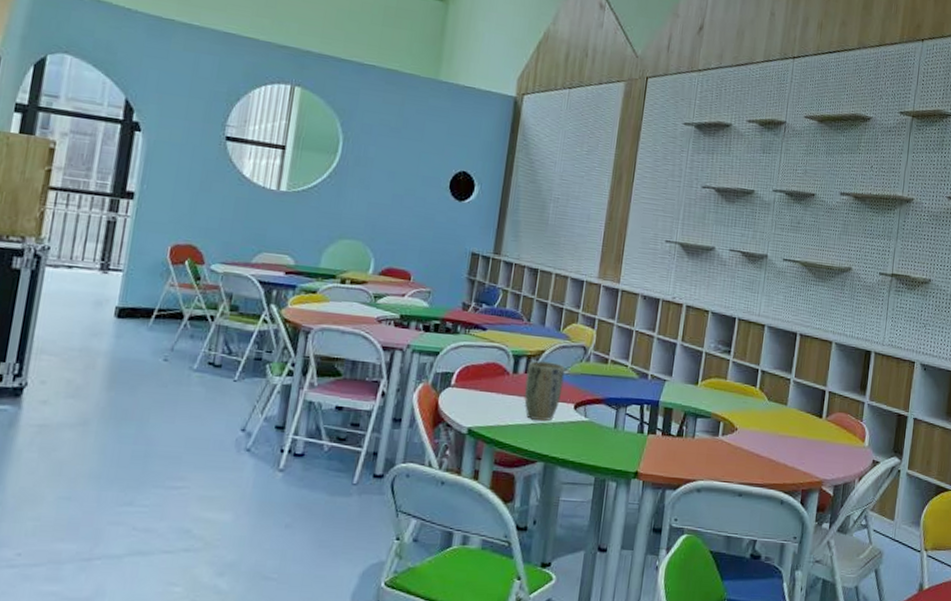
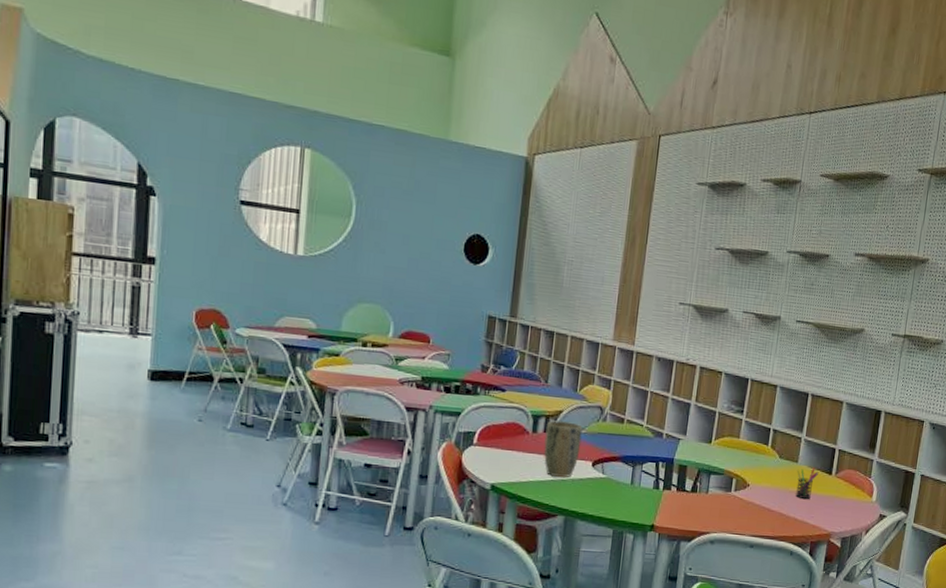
pen holder: none [785,410,809,444] -> present [795,468,819,499]

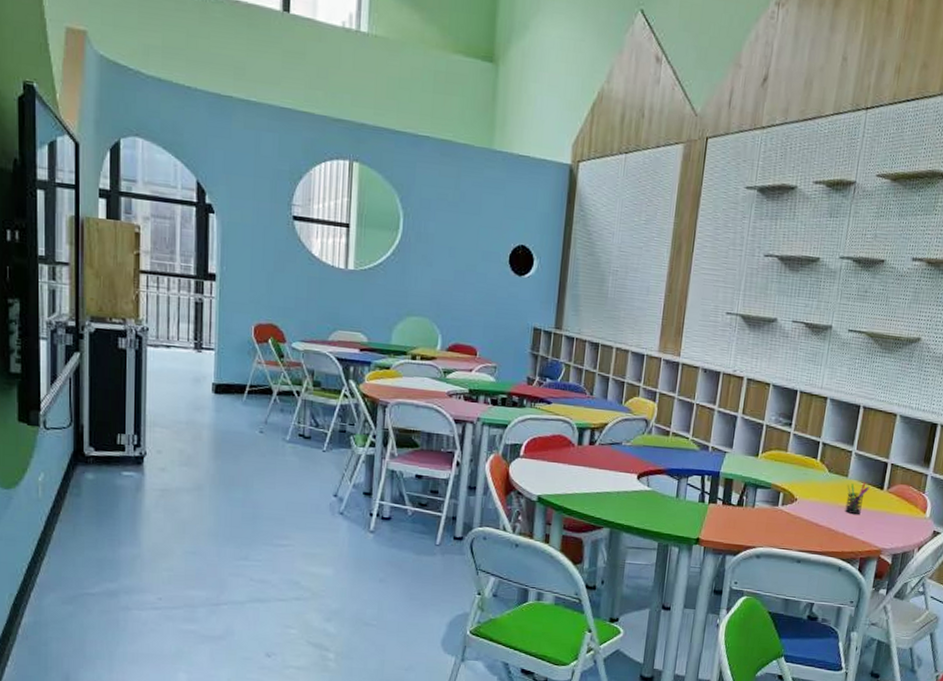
plant pot: present [544,420,583,478] -> none [589,432,628,490]

